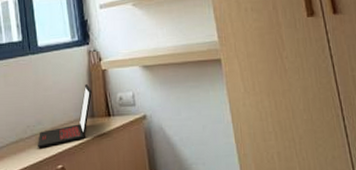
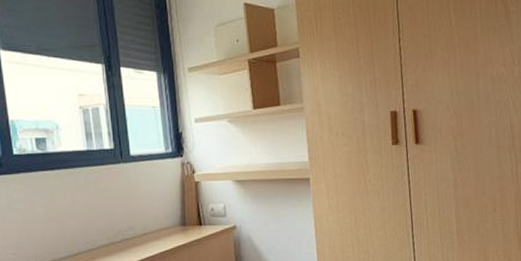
laptop: present [38,83,92,148] -> none [129,193,184,251]

